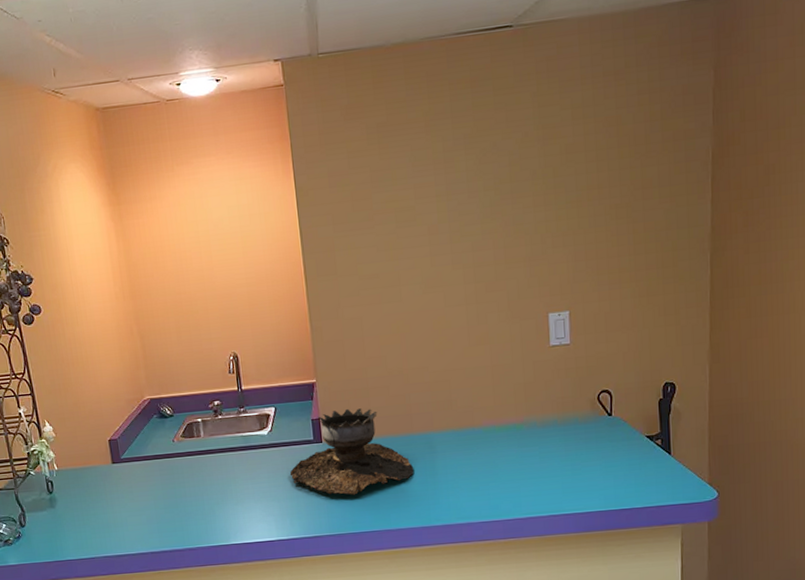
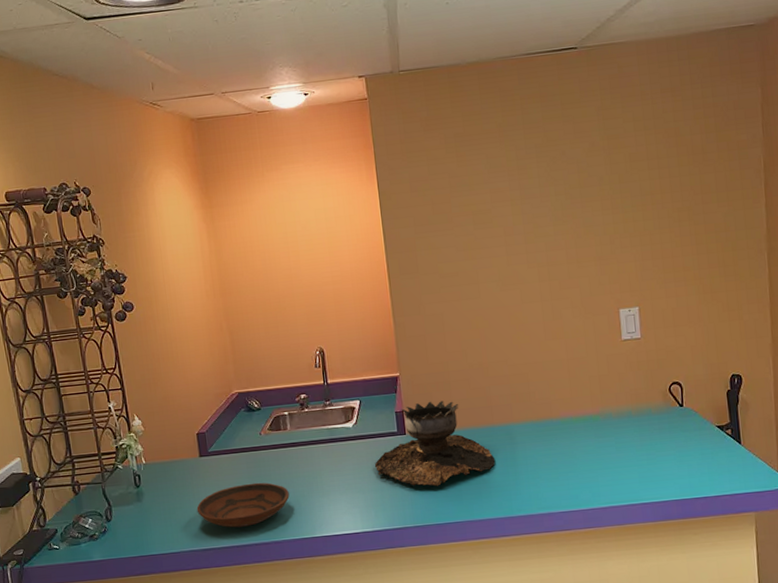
bowl: none [110,489,204,535] -> present [196,482,290,528]

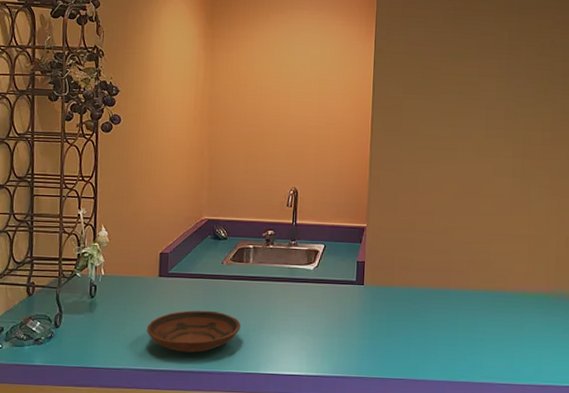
brazier: present [374,401,496,487] -> none [328,256,446,341]

